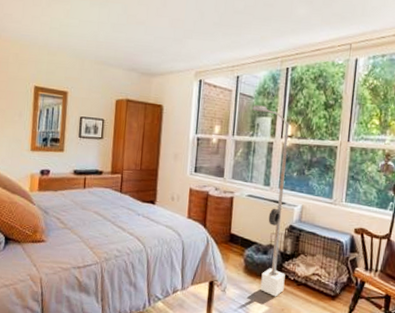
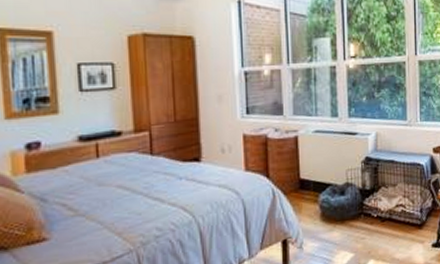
street lamp: present [252,105,290,297] -> none [307,25,368,240]

